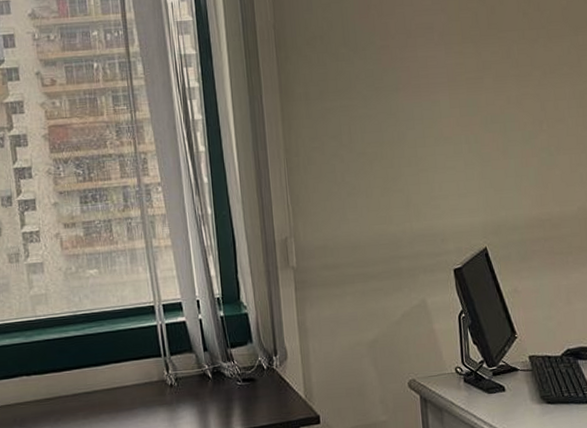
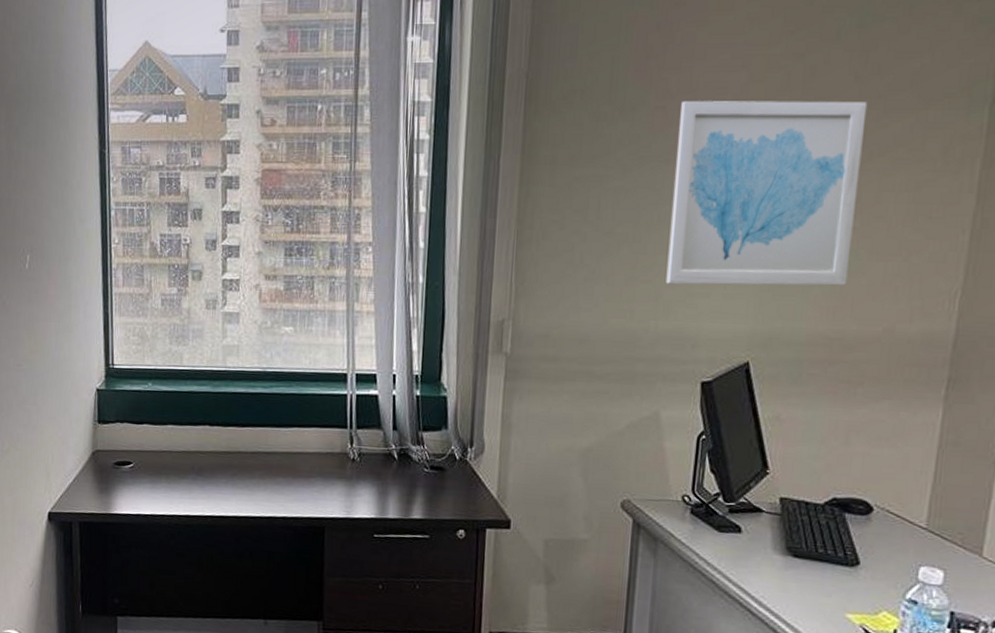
wall art: none [400,32,546,191] -> present [666,101,868,286]

